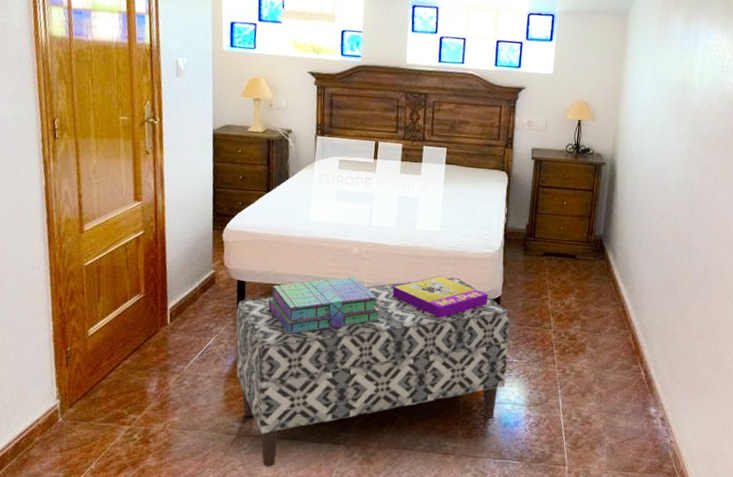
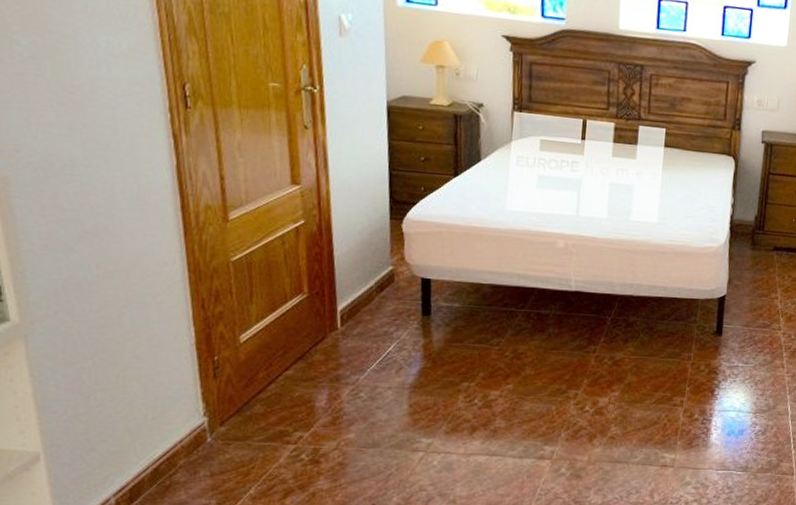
bench: present [235,277,510,467] -> none [420,274,736,486]
stack of books: present [268,276,381,334] -> none [458,273,590,338]
decorative box: present [392,275,489,318] -> none [603,272,712,320]

